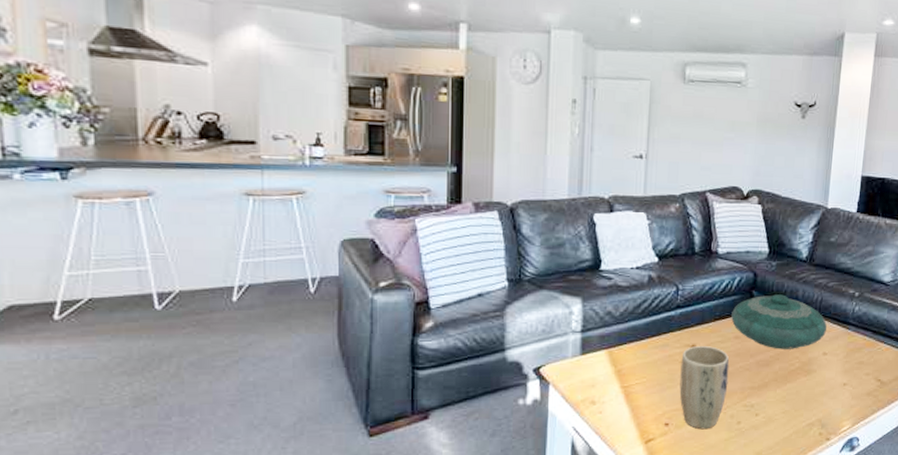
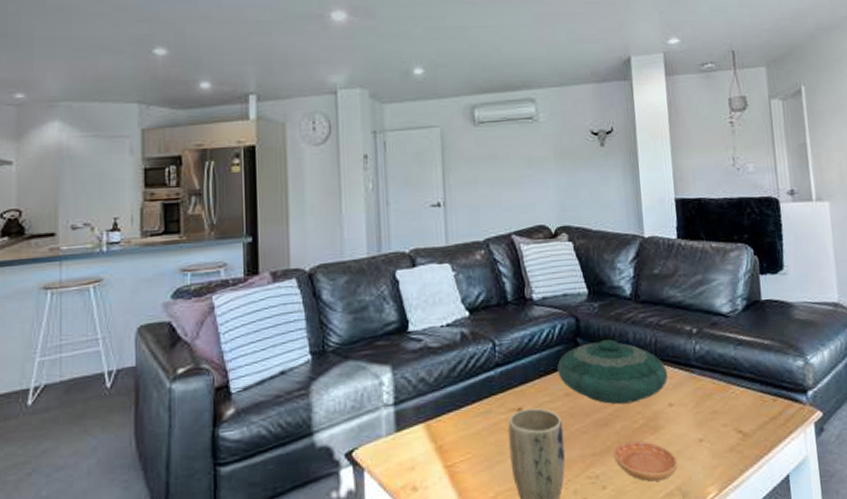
saucer: none [769,380,822,413] -> present [614,440,678,482]

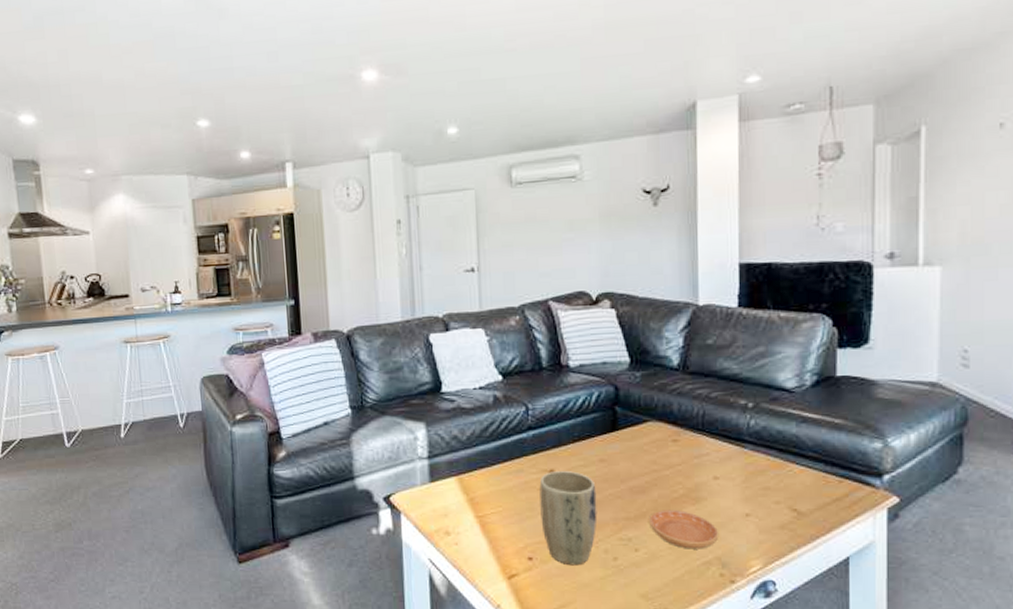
decorative bowl: present [557,339,668,405] -> none [593,409,714,474]

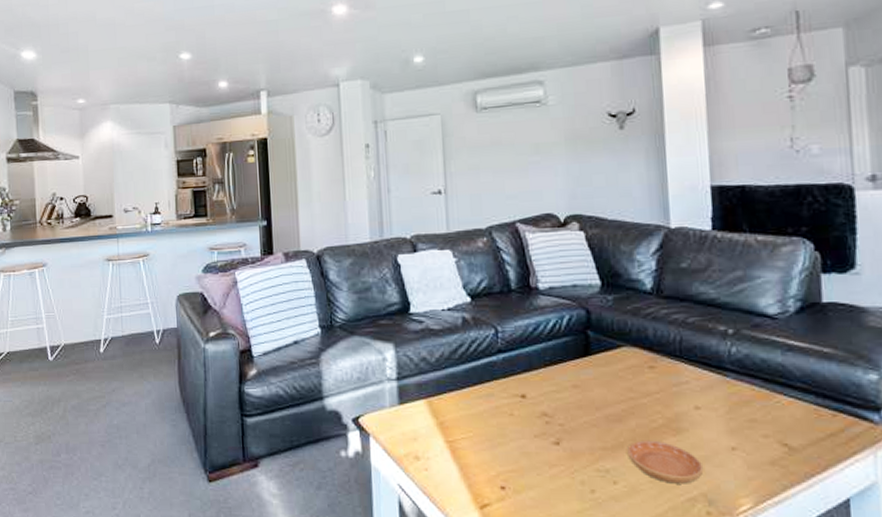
plant pot: present [539,471,597,566] -> none [510,397,572,497]

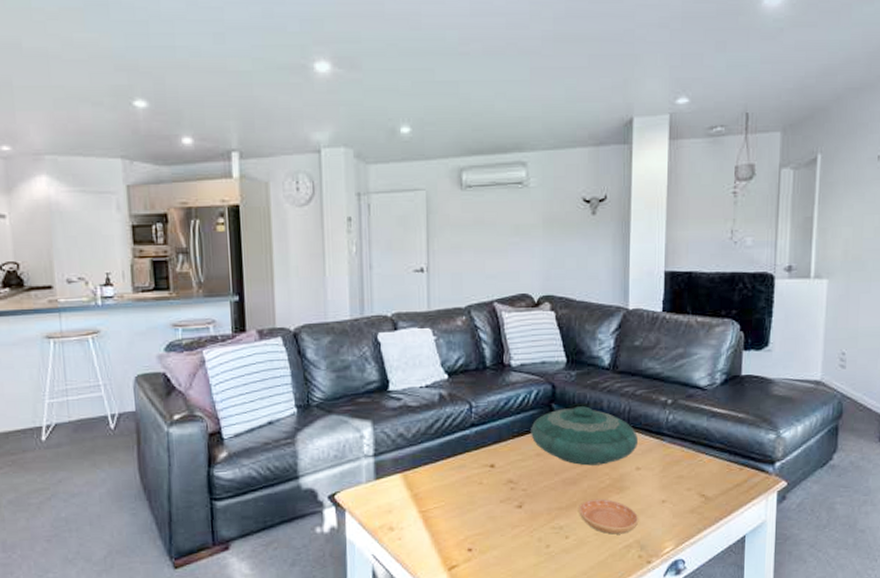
decorative bowl: none [565,334,694,401] -> present [531,406,638,466]

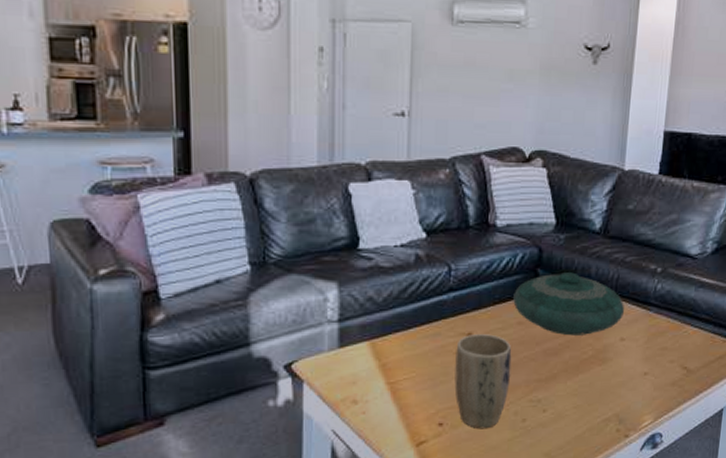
plant pot: none [480,465,533,555] -> present [454,334,512,429]
saucer: present [579,498,639,535] -> none [558,370,620,408]

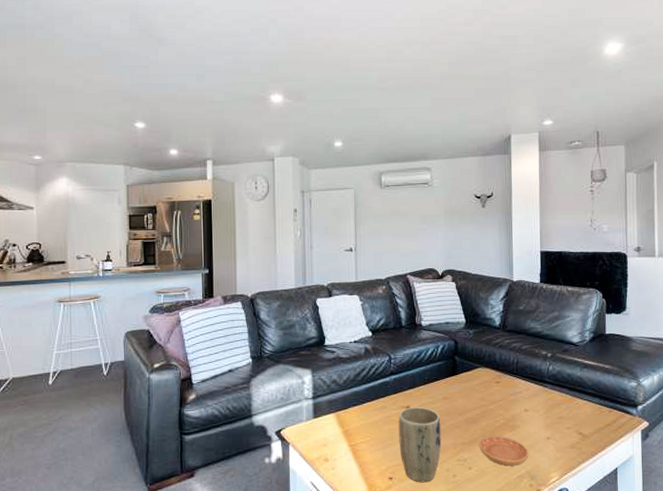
decorative bowl: present [513,272,624,336] -> none [438,358,525,408]
saucer: none [558,370,620,408] -> present [479,435,529,466]

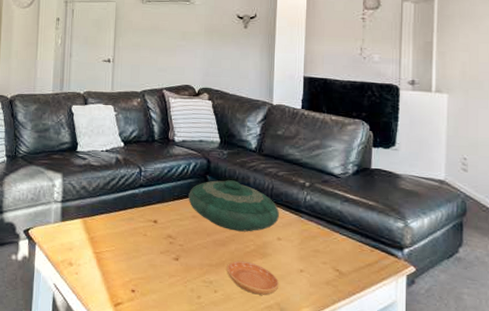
plant pot: present [398,407,442,483] -> none [144,222,188,300]
decorative bowl: none [438,358,525,408] -> present [188,180,279,232]

